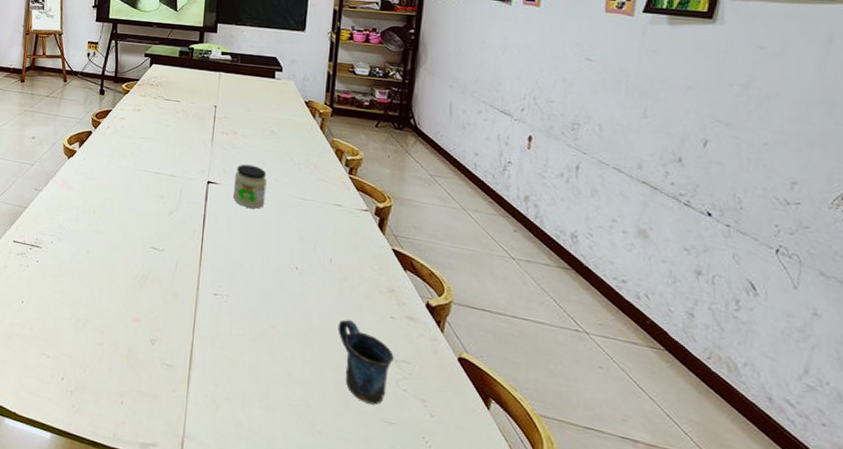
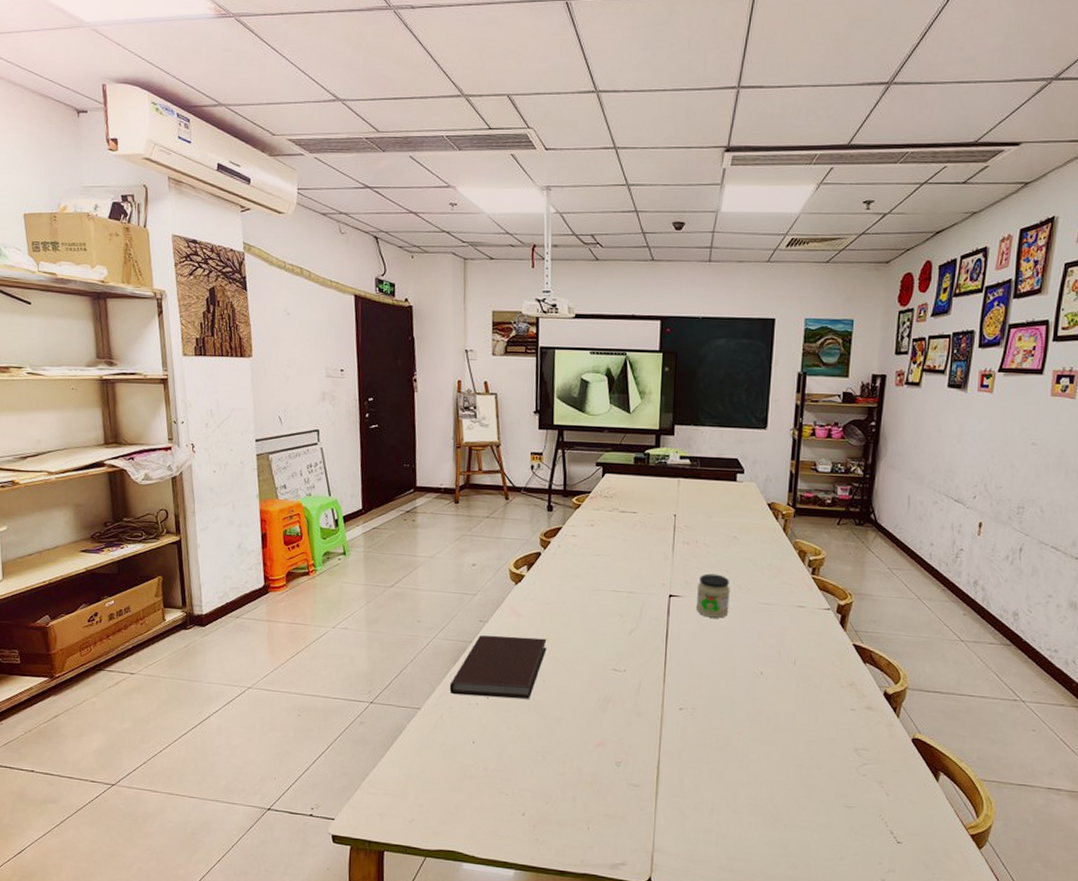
notebook: none [4,202,93,267] -> present [449,635,547,699]
mug: present [338,319,394,405] -> none [802,716,854,793]

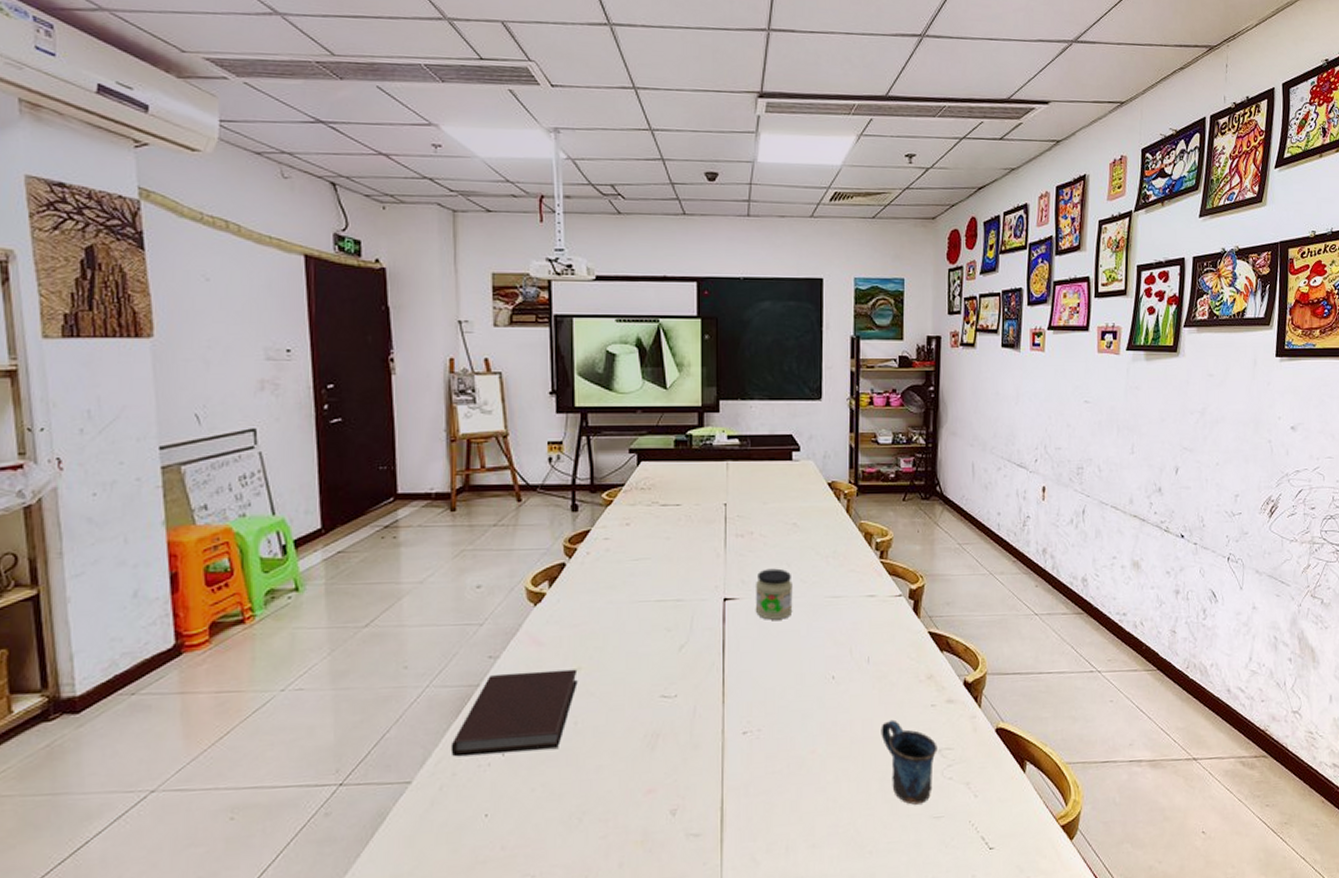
mug: none [802,716,854,793] -> present [881,719,938,805]

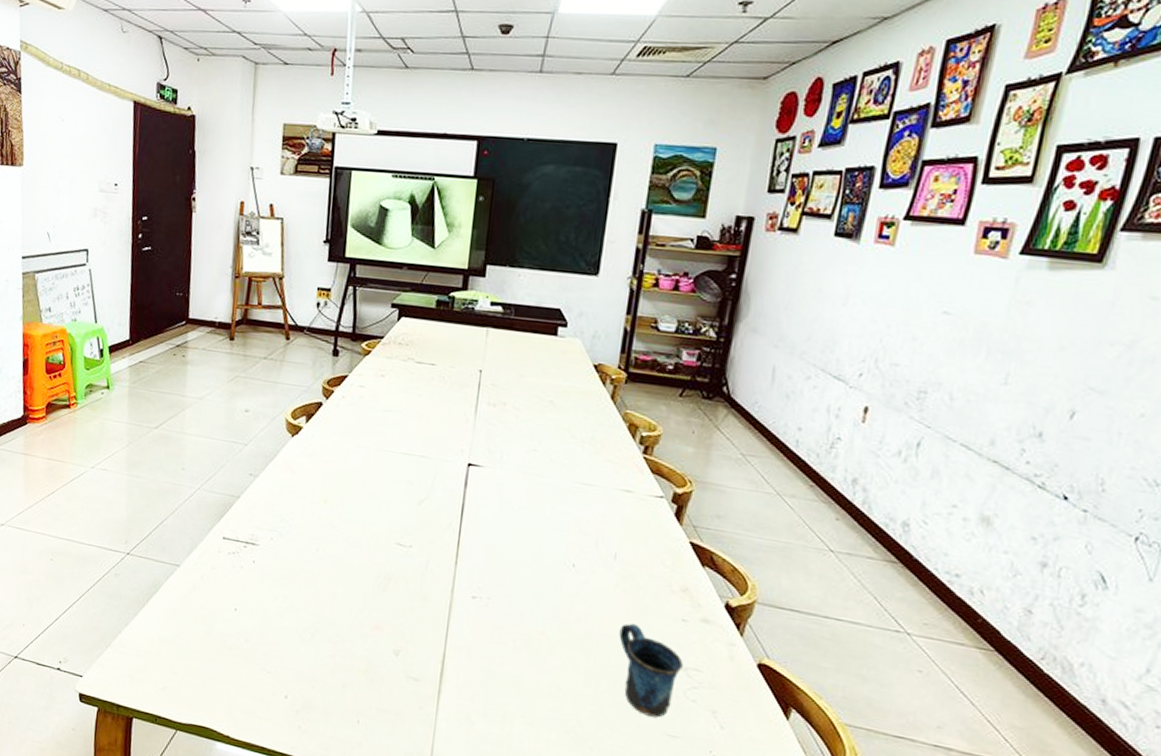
notebook: present [450,669,578,757] -> none [212,490,324,568]
jar: present [755,568,793,620] -> none [498,442,542,496]

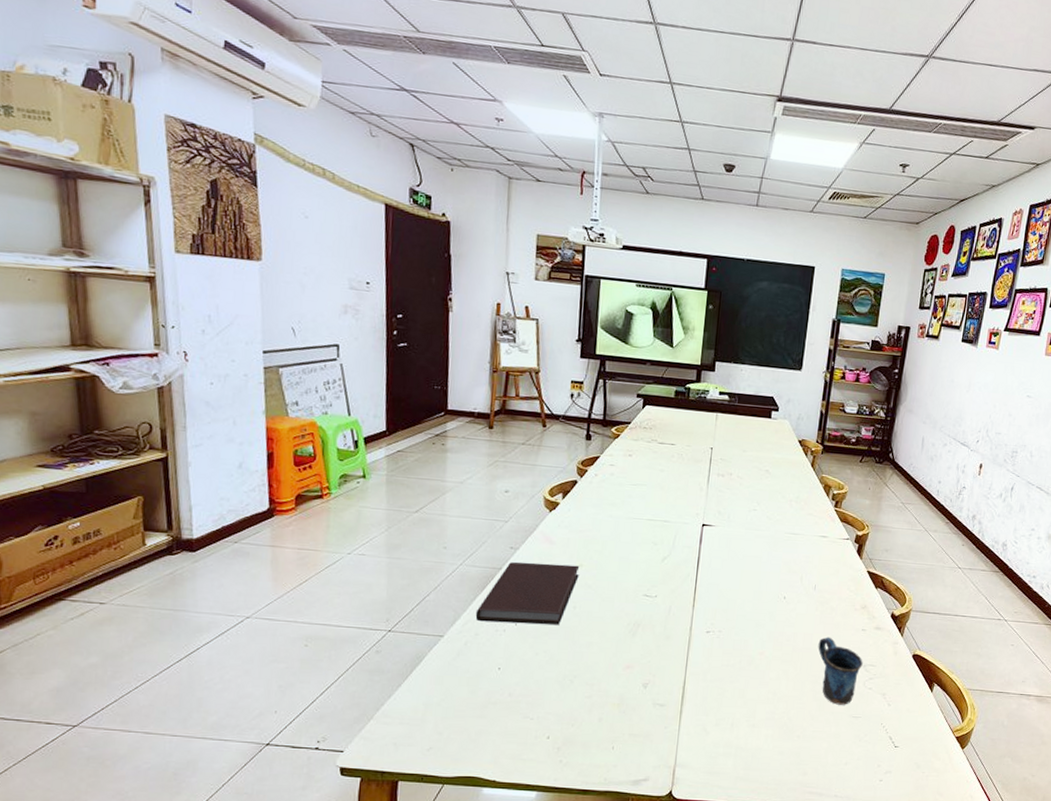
notebook: none [212,490,324,568] -> present [475,561,580,625]

